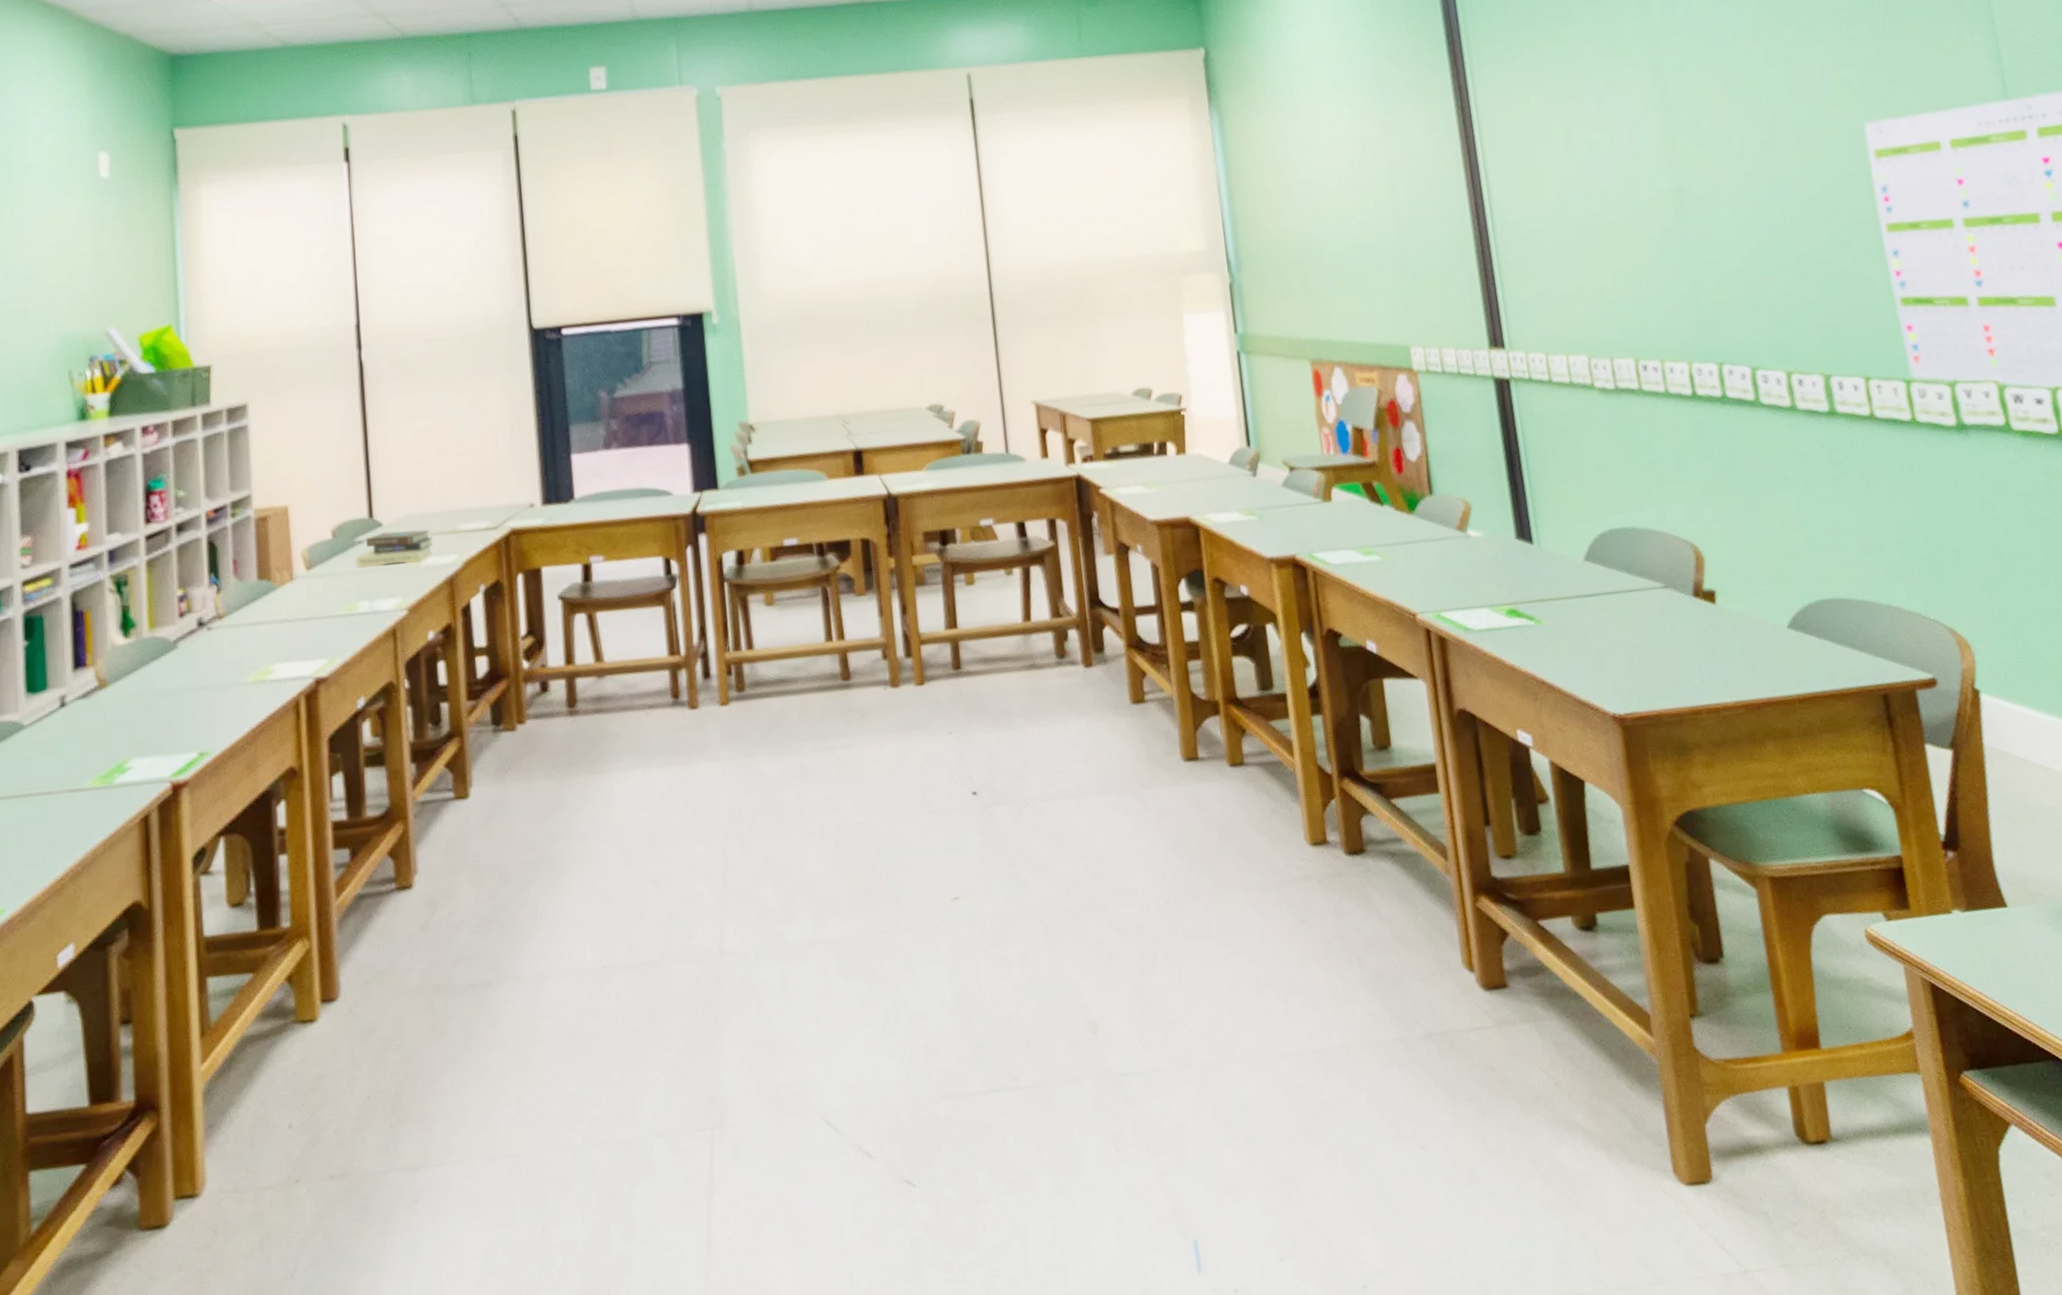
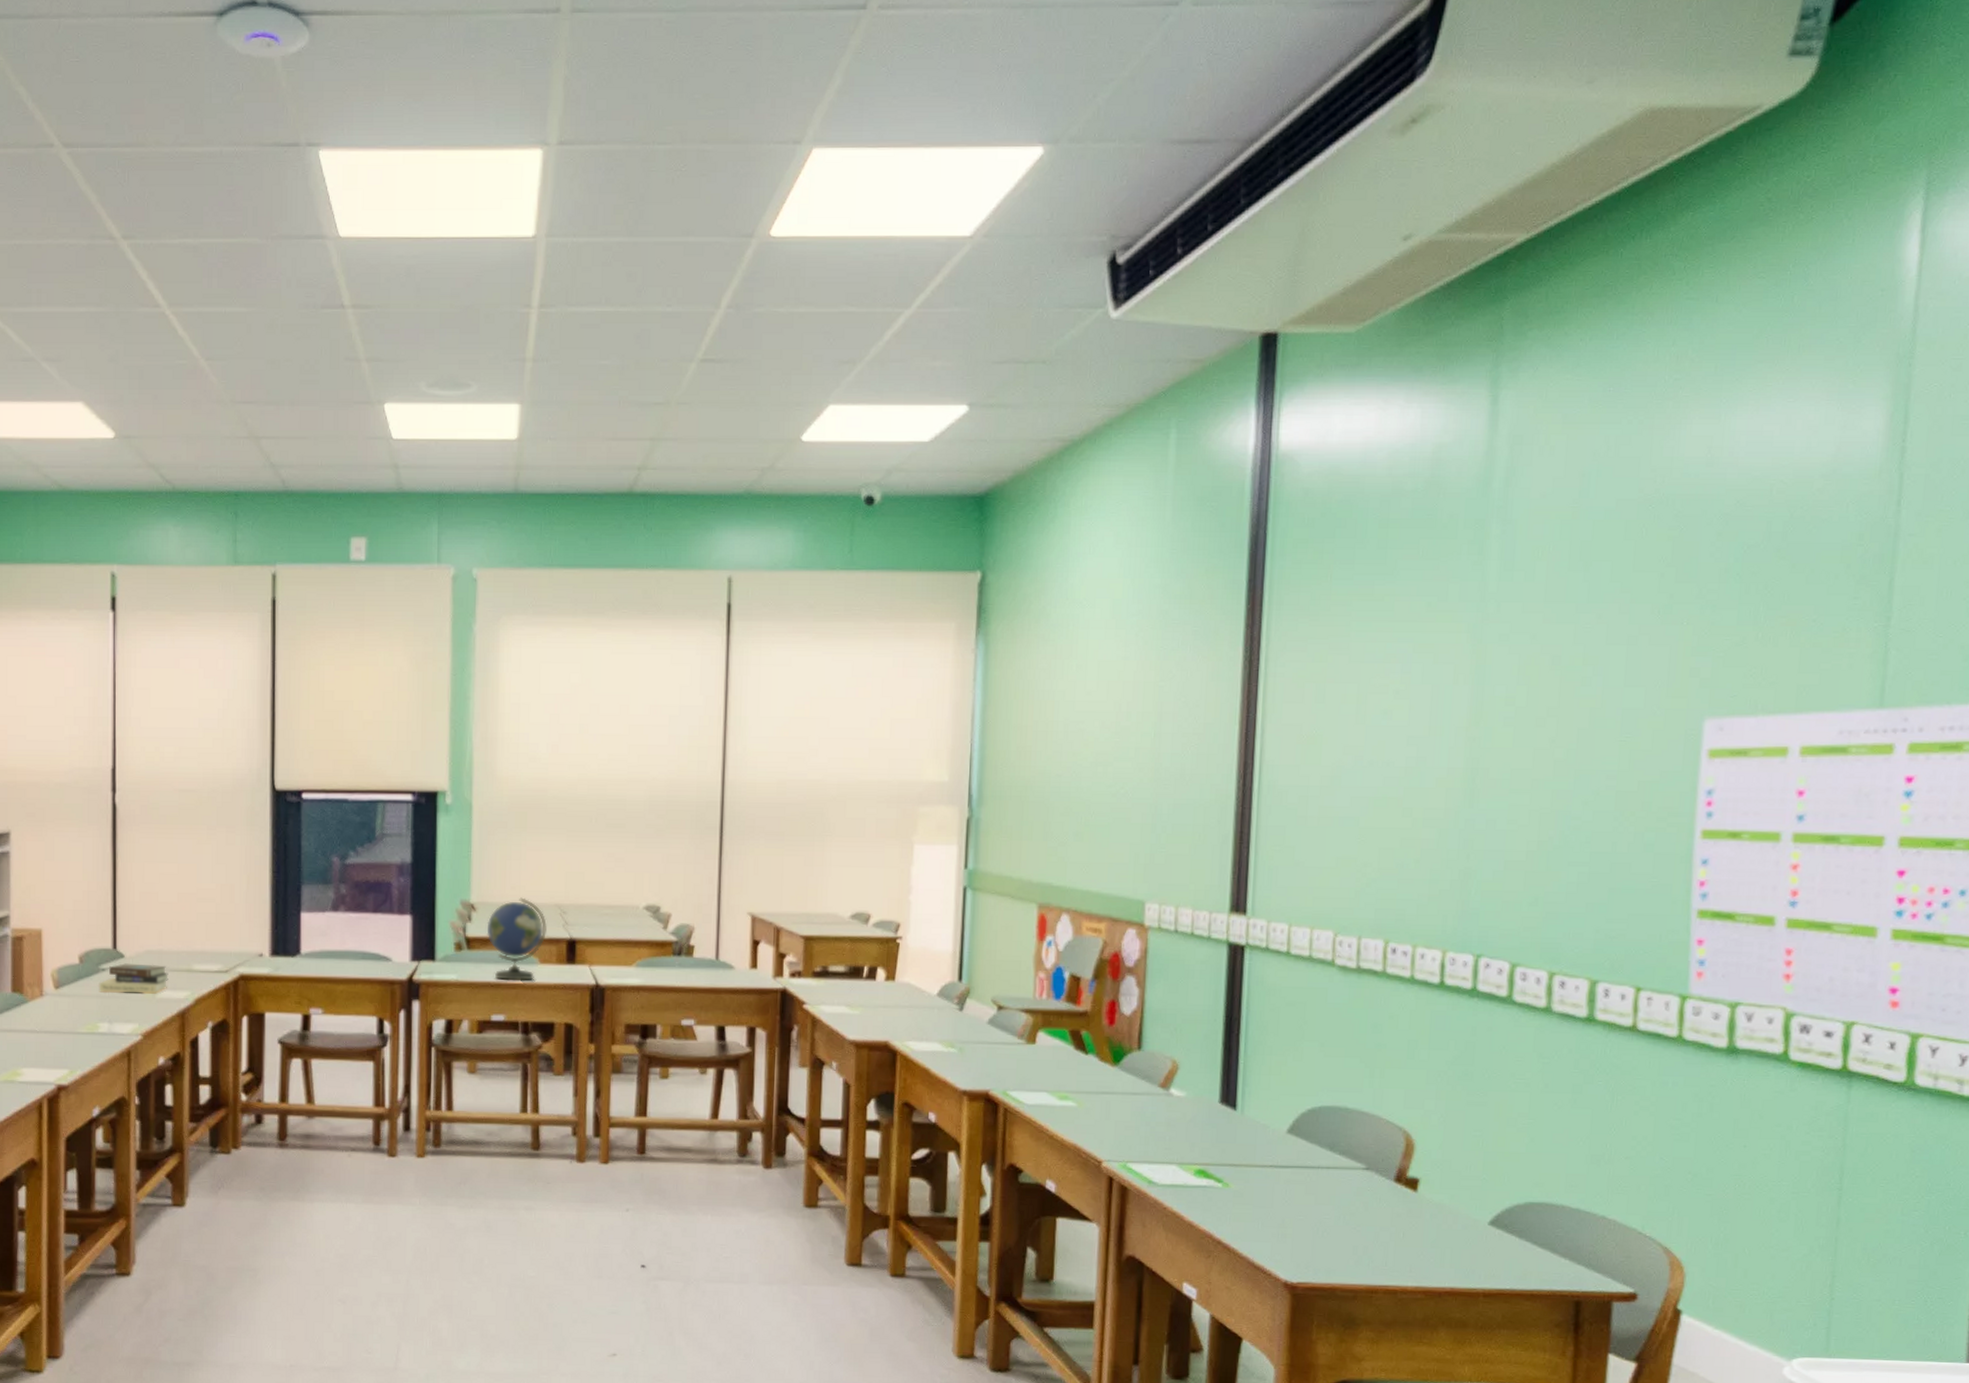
globe: none [768,412,831,502] -> present [486,897,547,981]

